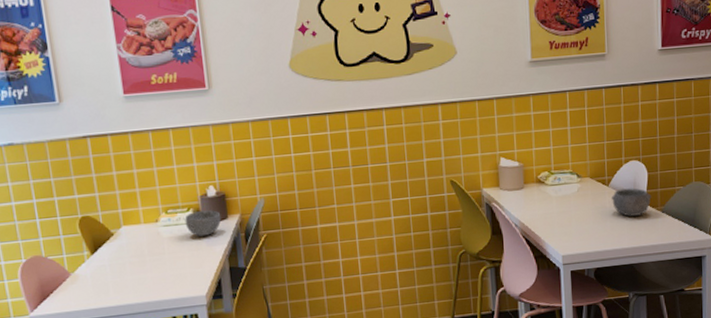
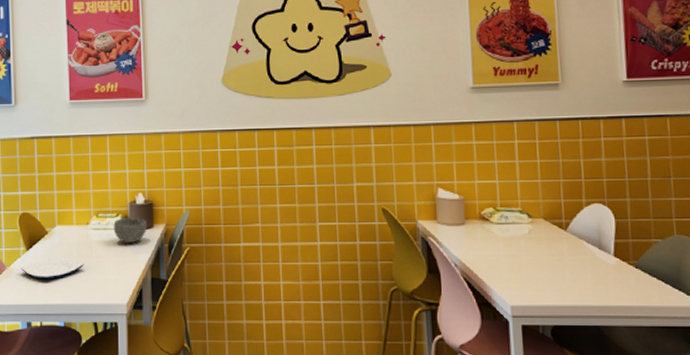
plate: none [86,255,157,282] -> present [20,255,84,280]
bowl: present [611,188,652,217] -> none [569,235,622,269]

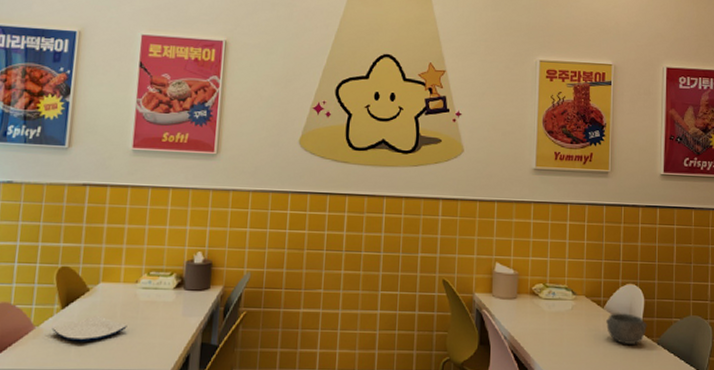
bowl: present [113,218,147,243] -> none [165,277,204,305]
bowl: none [569,235,622,269] -> present [605,313,648,344]

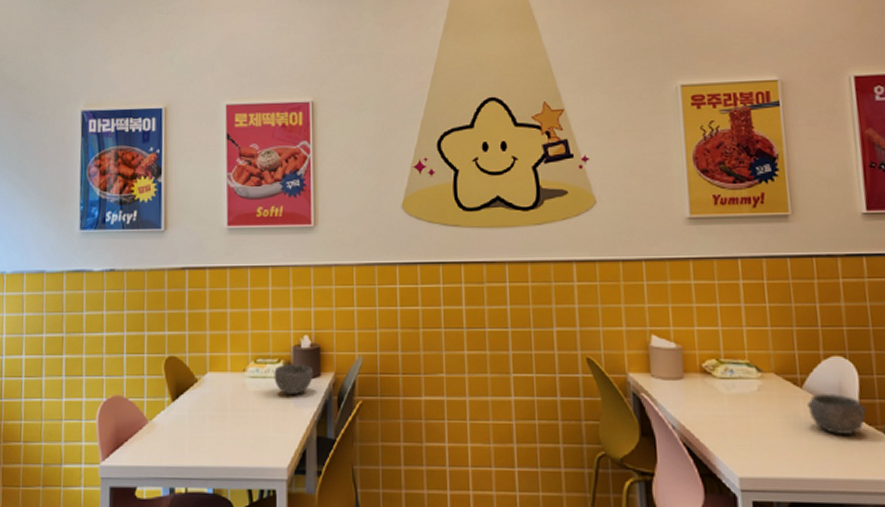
plate: present [51,315,127,342] -> none [164,407,239,437]
bowl: none [165,277,204,305] -> present [274,364,314,394]

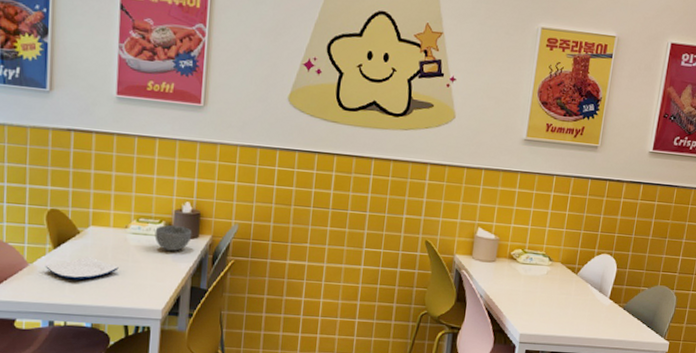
plate: none [164,407,239,437] -> present [45,256,119,281]
bowl: present [806,394,867,434] -> none [577,279,617,309]

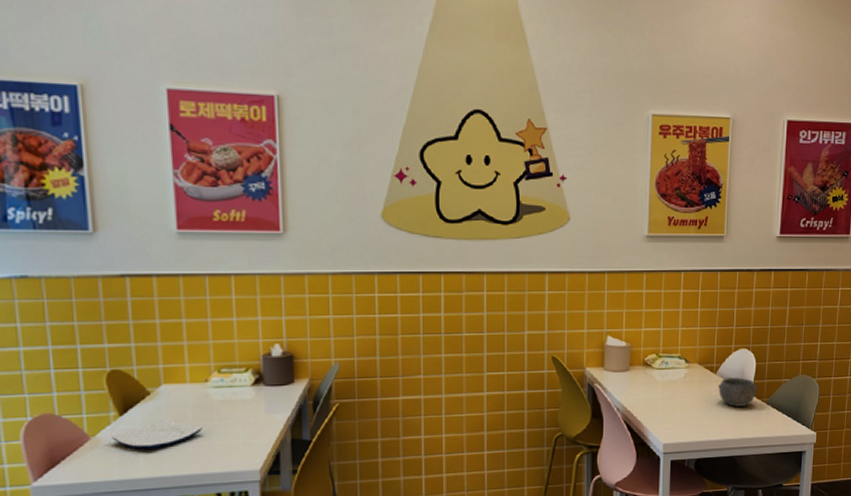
bowl: present [154,225,192,251] -> none [241,372,286,402]
bowl: none [577,279,617,309] -> present [717,377,758,407]

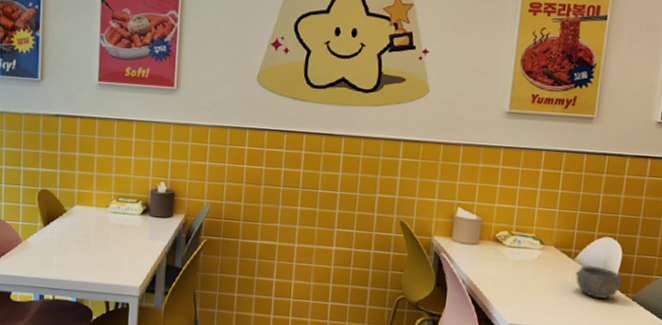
plate: present [111,419,202,450] -> none [36,234,101,257]

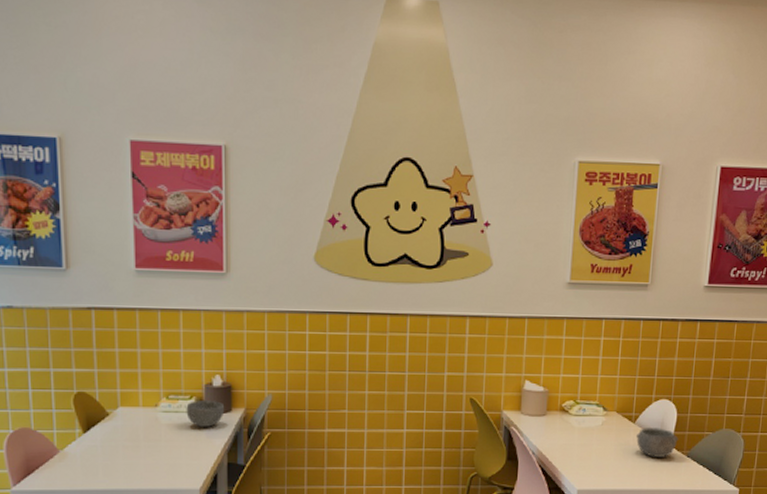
bowl: none [132,204,167,230] -> present [186,401,225,427]

